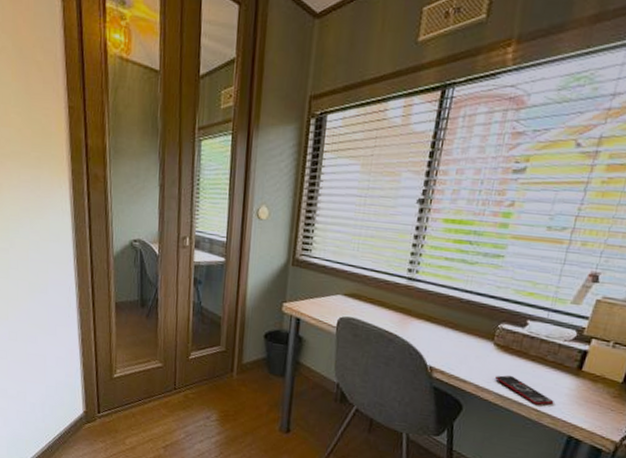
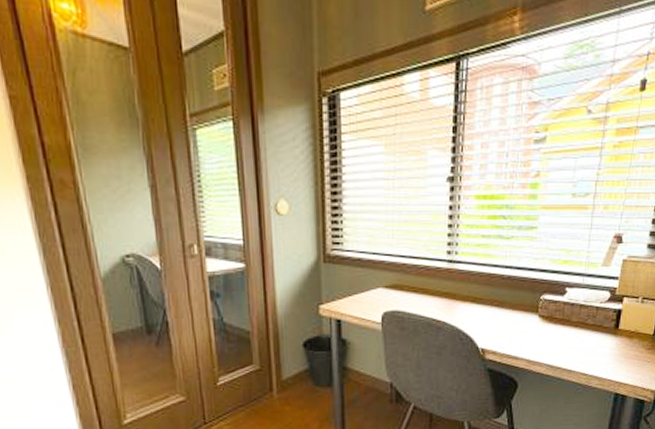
smartphone: present [495,375,554,405] -> none [544,345,599,369]

